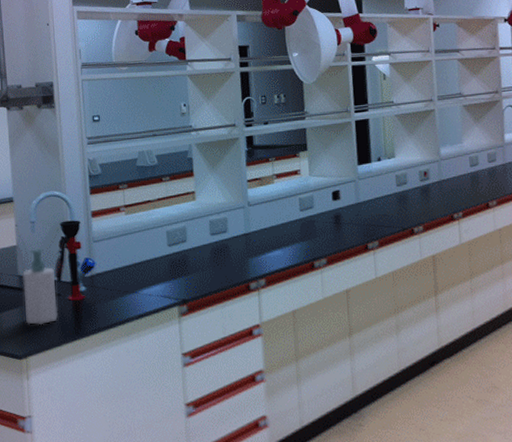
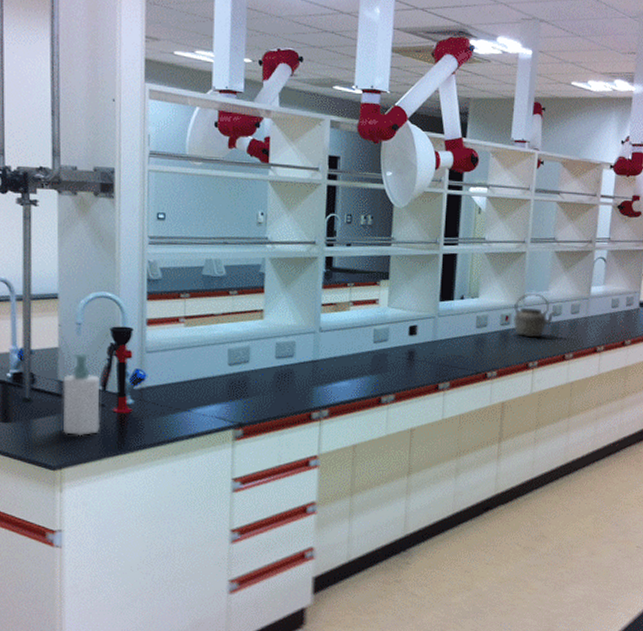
kettle: none [430,146,474,190] -> present [512,292,557,338]

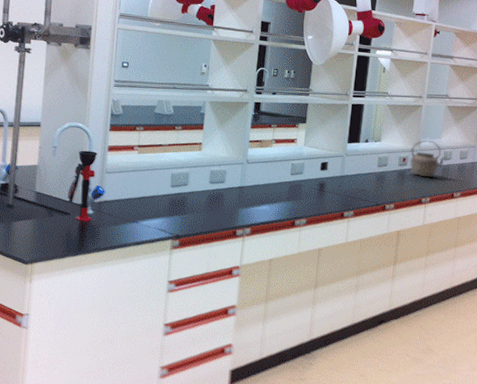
soap bottle: present [62,352,100,437] -> none [35,170,68,238]

